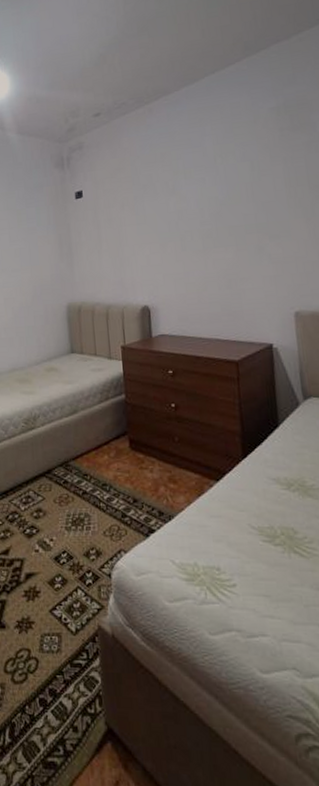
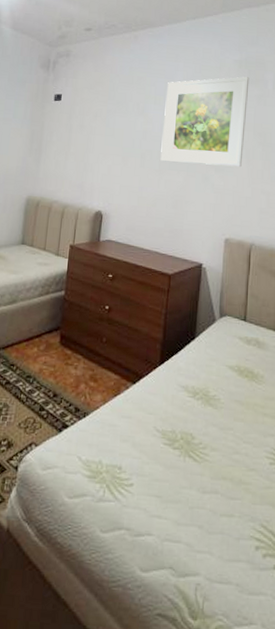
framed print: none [196,123,301,239] -> present [160,76,249,168]

